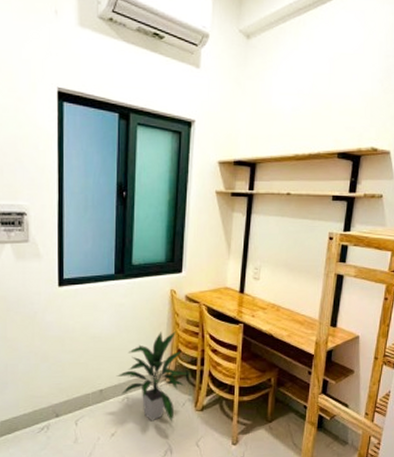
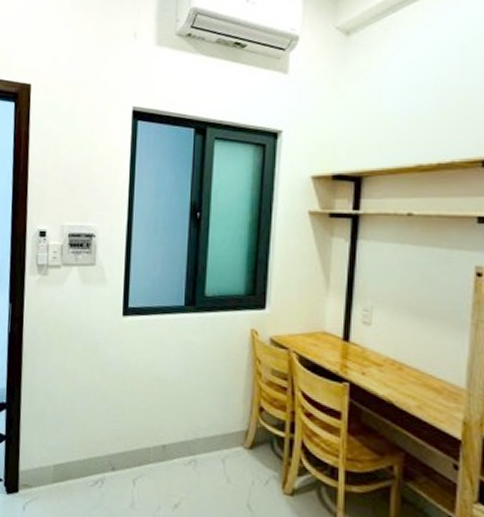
indoor plant: present [116,331,188,422] -> none [182,381,273,504]

